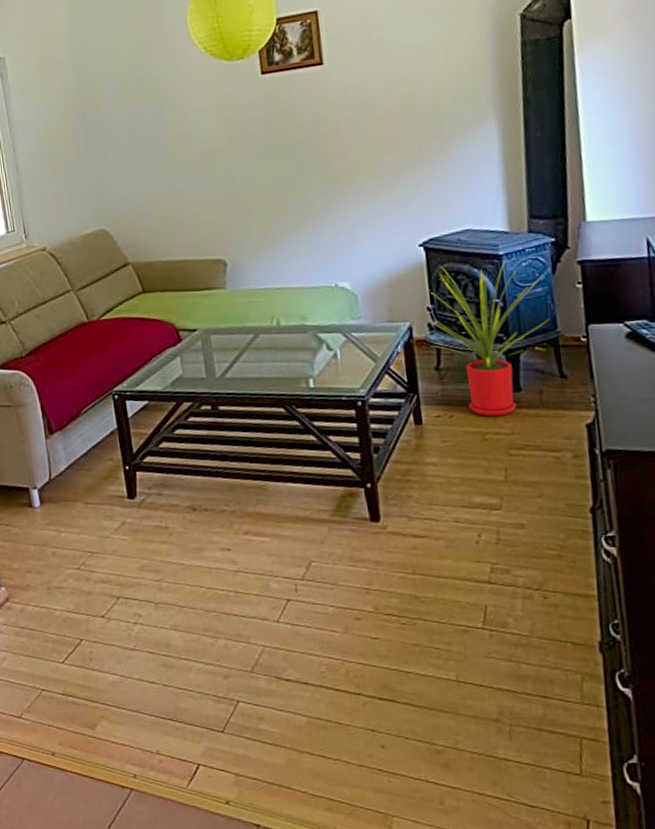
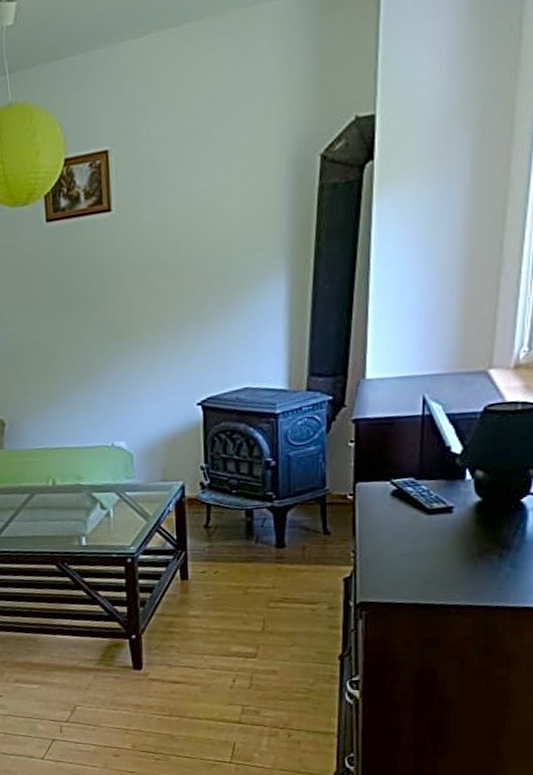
house plant: present [421,258,550,417] -> none [196,417,319,572]

